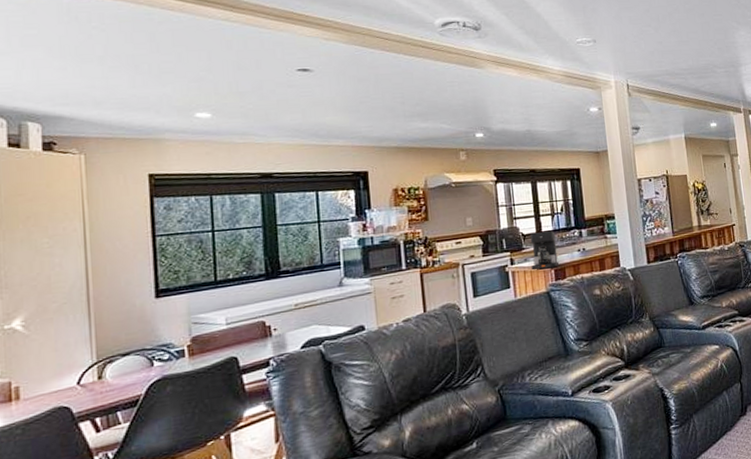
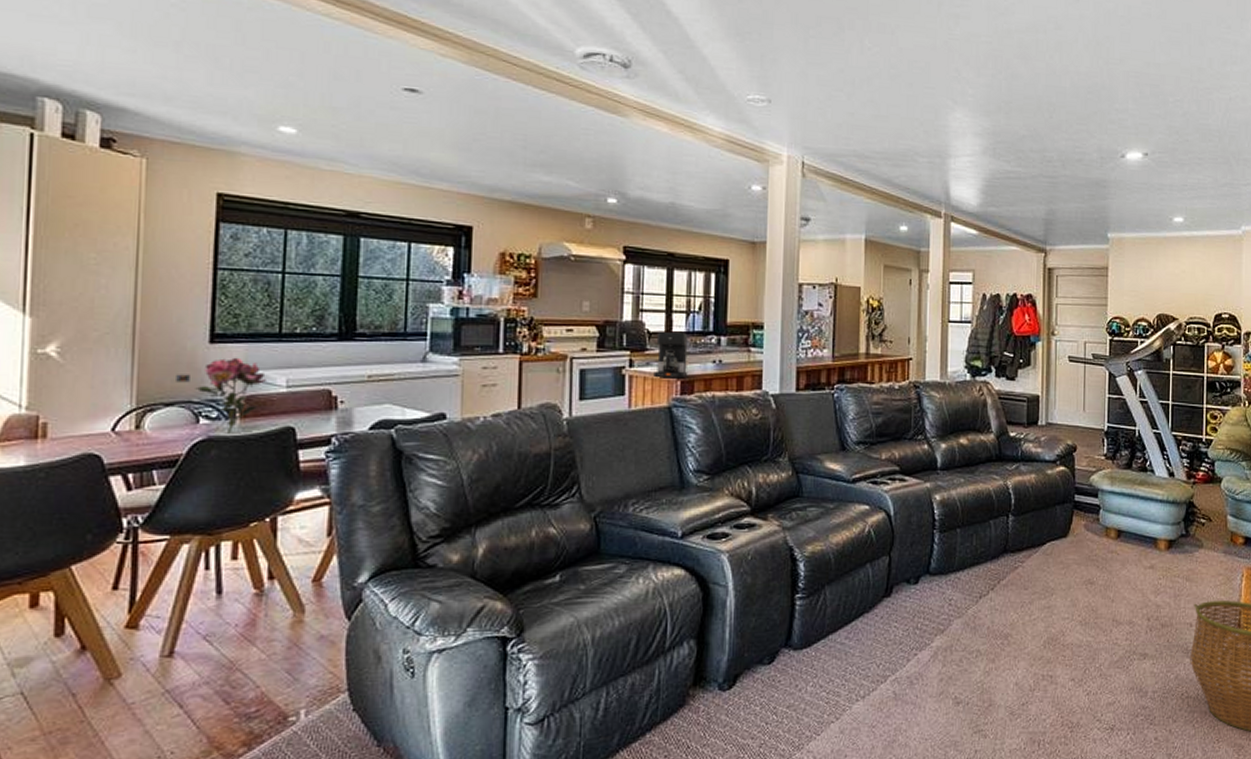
flower bouquet: none [129,306,208,371] -> present [176,357,266,434]

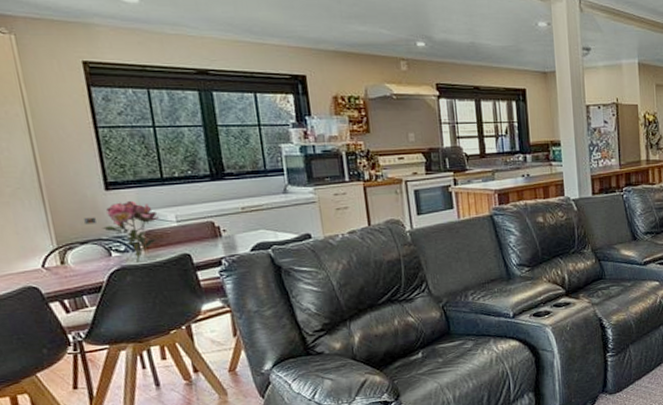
coffee maker: present [653,332,688,379] -> none [473,154,502,193]

